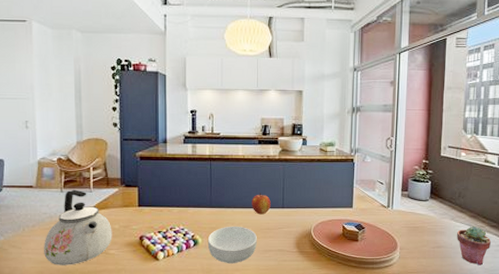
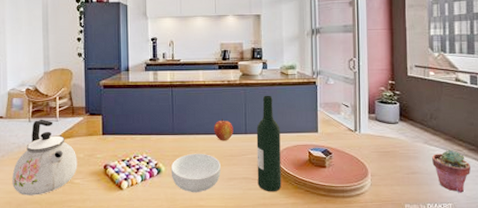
wine bottle: none [292,171,317,264] -> present [256,95,282,192]

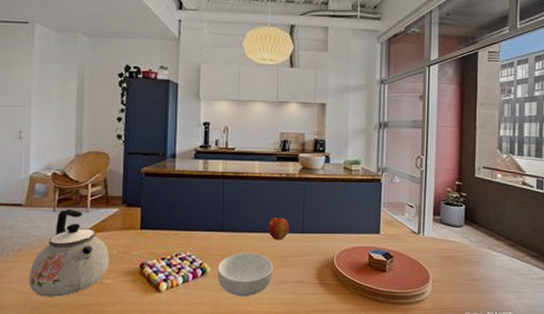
wine bottle: present [256,95,282,192] -> none [312,191,340,298]
potted succulent: present [432,149,470,193] -> none [495,255,532,301]

